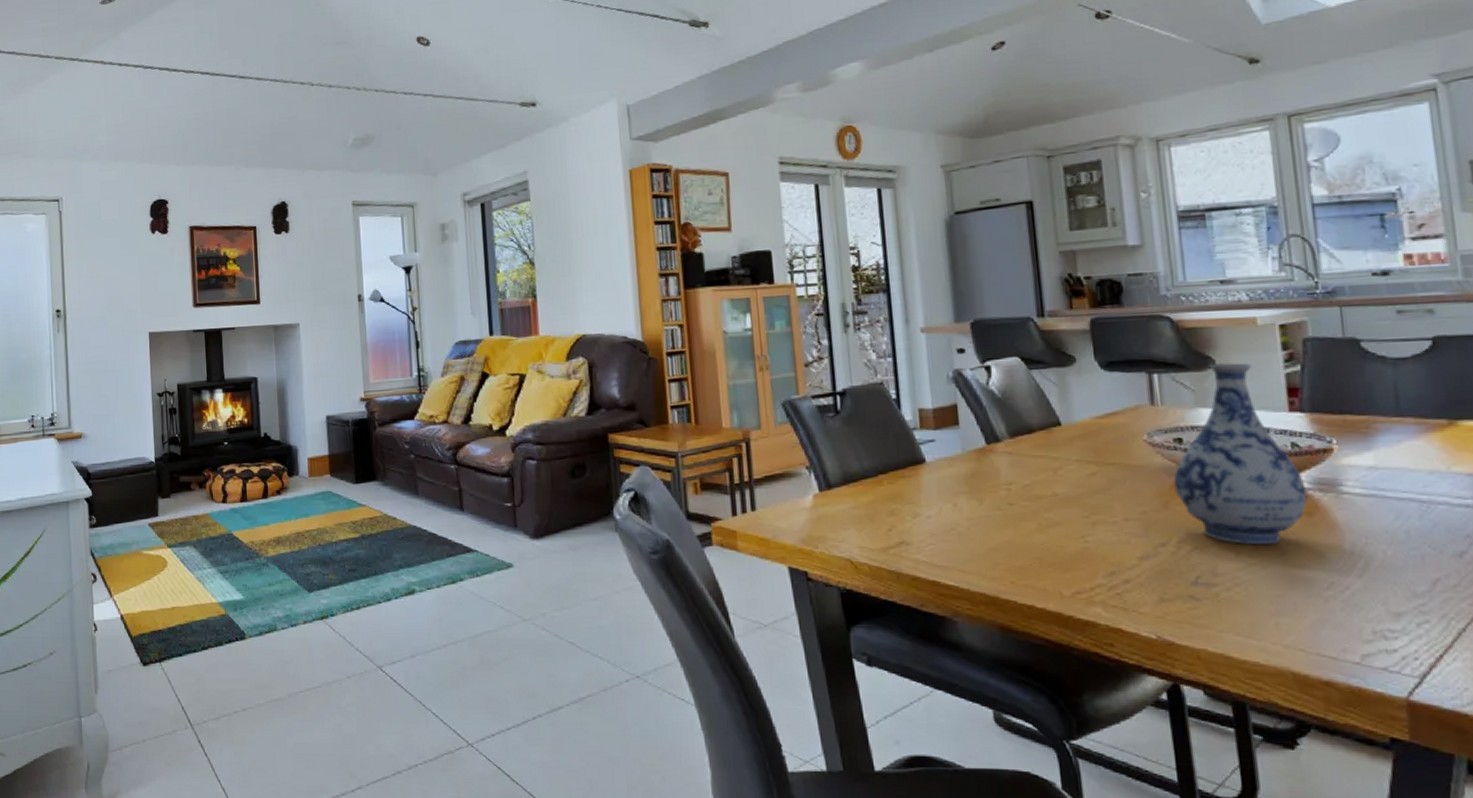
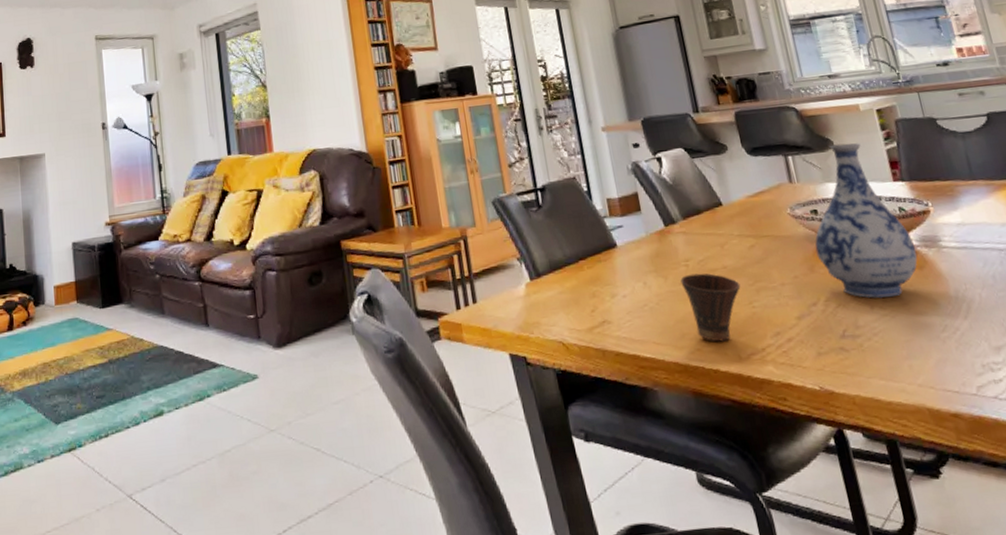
cup: none [999,499,1073,576] -> present [680,273,741,342]

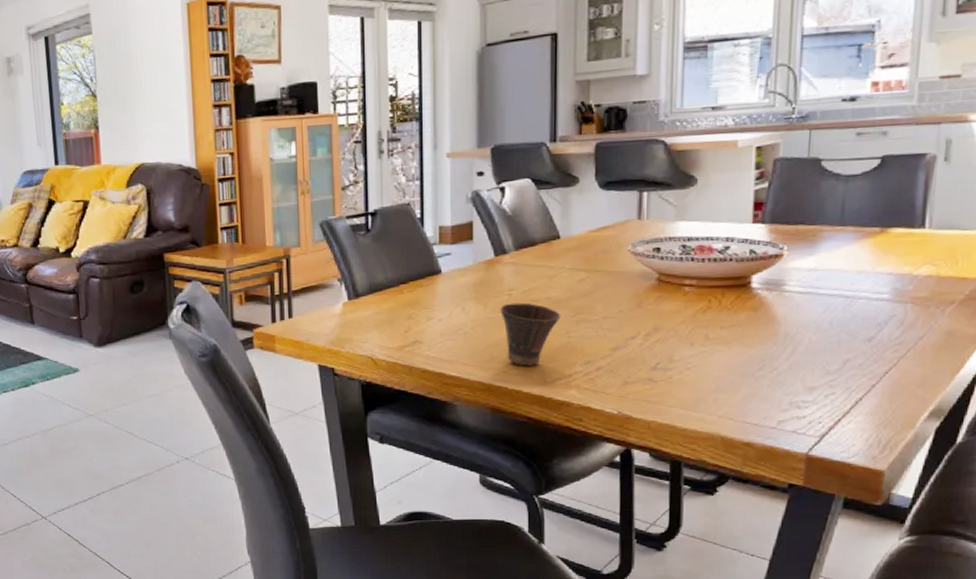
vase: present [815,143,918,299] -> none [648,181,756,337]

